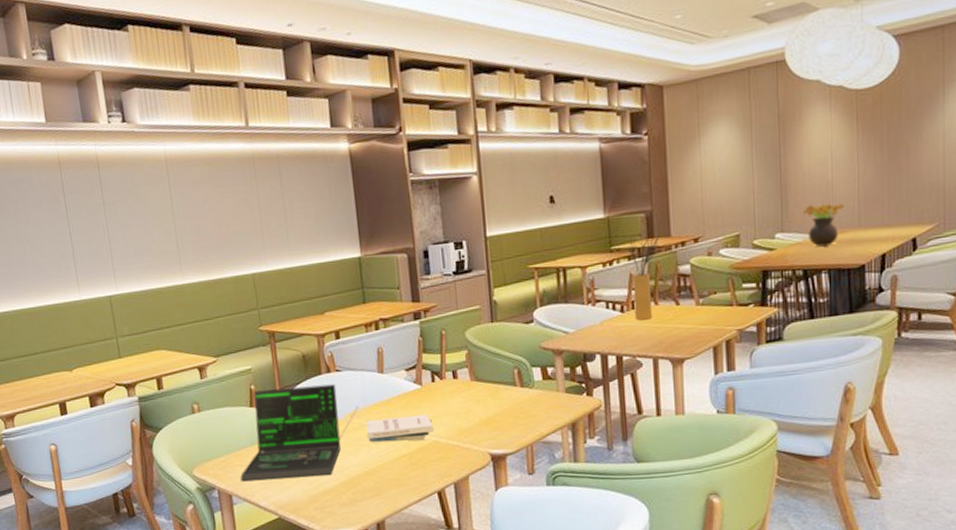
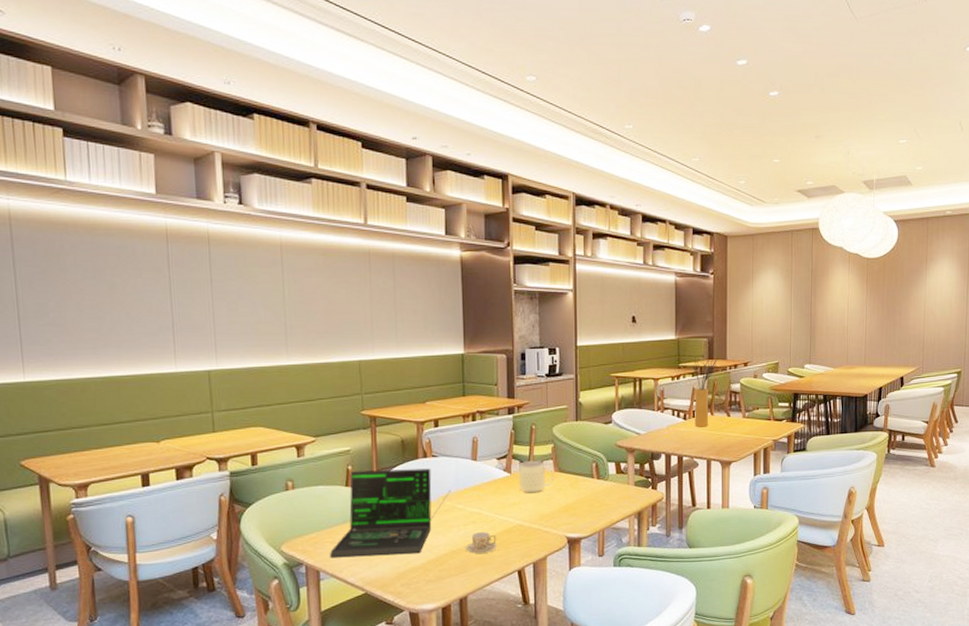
books: present [366,414,434,442] -> none [457,500,519,524]
teacup: none [378,450,413,475] -> present [465,532,497,554]
mug: none [430,369,471,406] -> present [518,460,554,493]
flower arrangement: present [802,202,845,247] -> none [825,343,856,378]

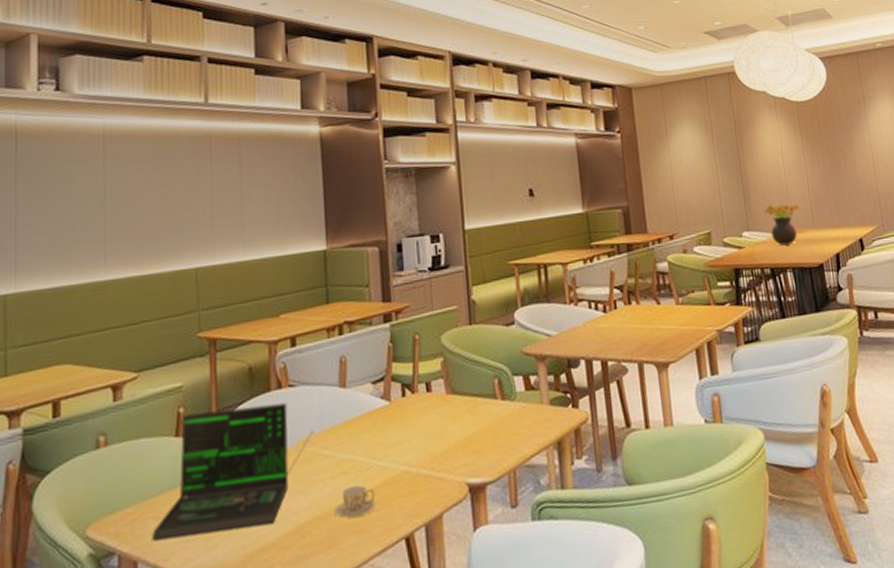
mug: present [518,460,554,493] -> none [400,381,447,427]
vase: present [692,354,718,427] -> none [607,228,637,322]
flower arrangement: none [825,343,856,378] -> present [763,203,800,246]

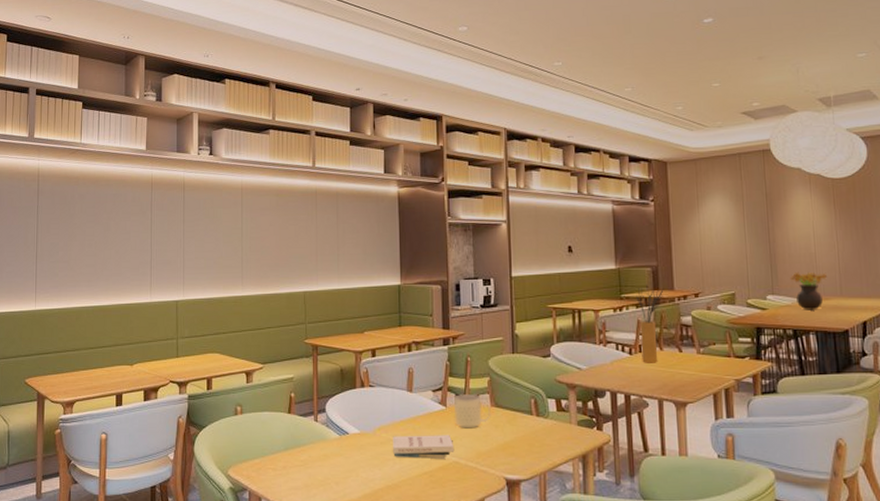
laptop: present [152,403,314,540] -> none [272,398,387,485]
books: none [322,437,403,476] -> present [393,435,455,459]
teacup: present [333,485,376,519] -> none [400,468,432,491]
mug: none [400,381,447,427] -> present [454,393,491,429]
vase: none [607,228,637,322] -> present [636,284,664,363]

